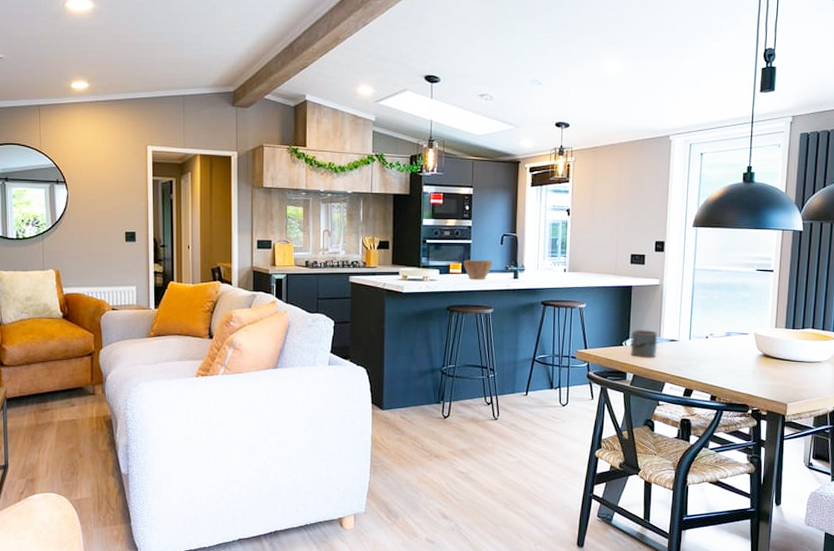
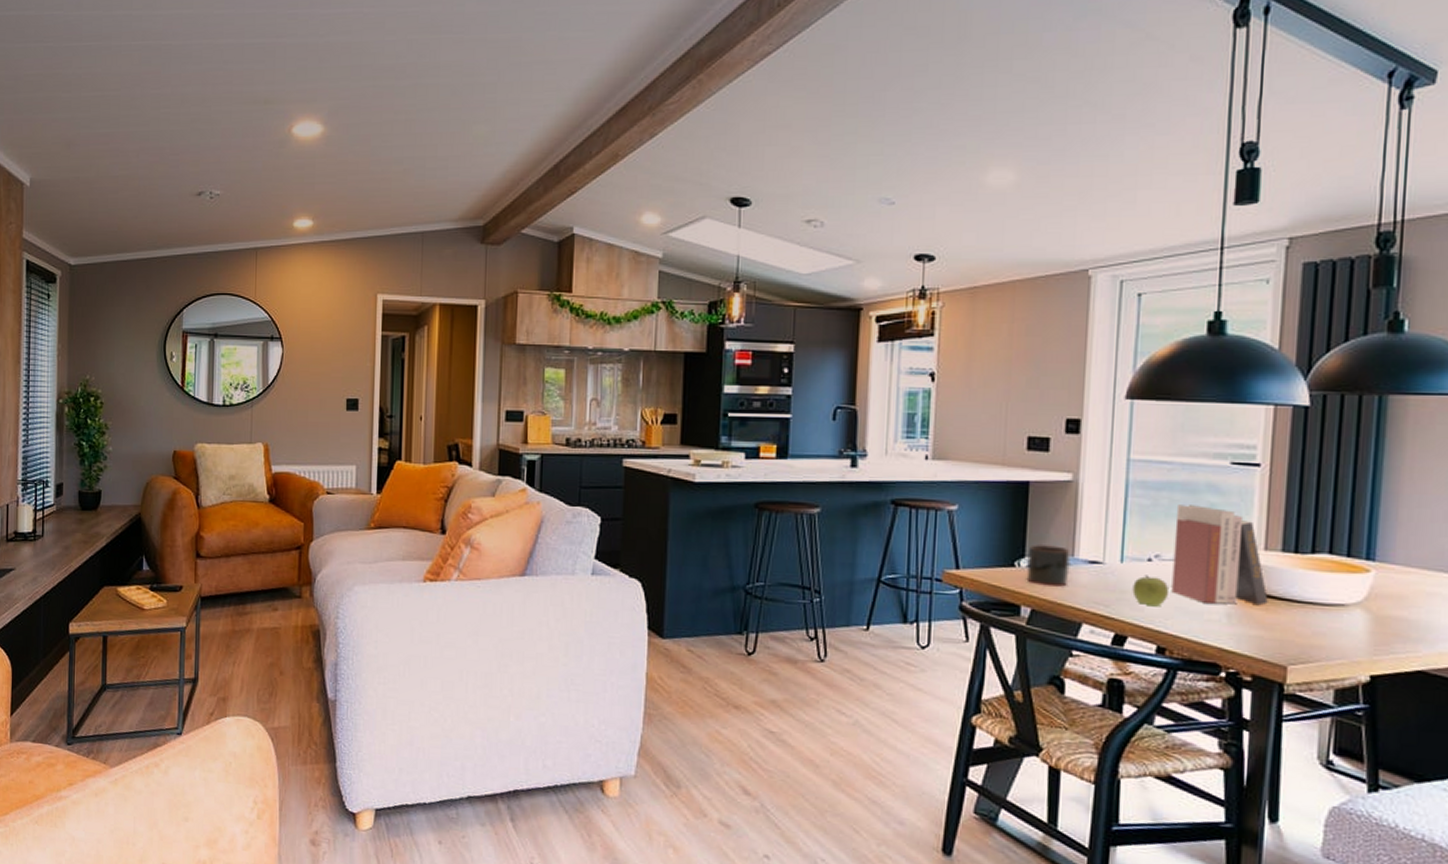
bowl: present [463,259,493,280] -> none [778,439,821,468]
fruit: none [696,347,718,369] -> present [1132,575,1168,607]
books: none [720,299,777,365] -> present [1171,505,1268,606]

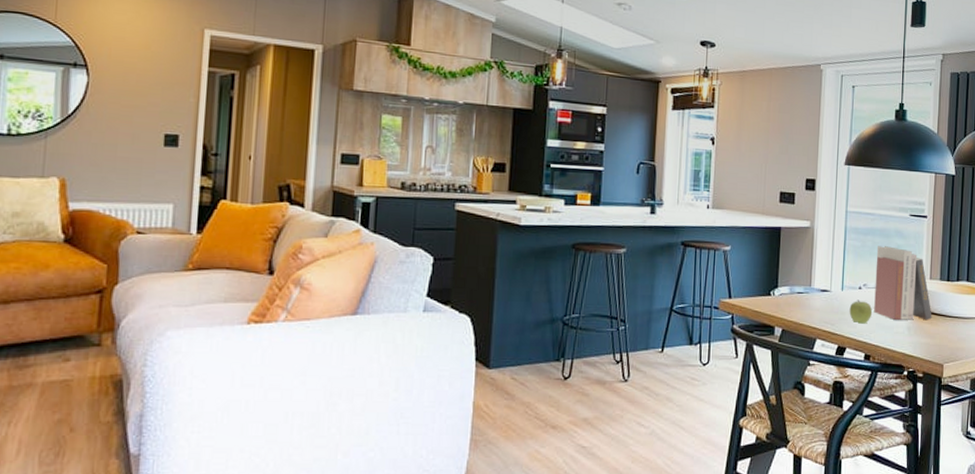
mug: present [1026,543,1071,587] -> none [779,276,809,311]

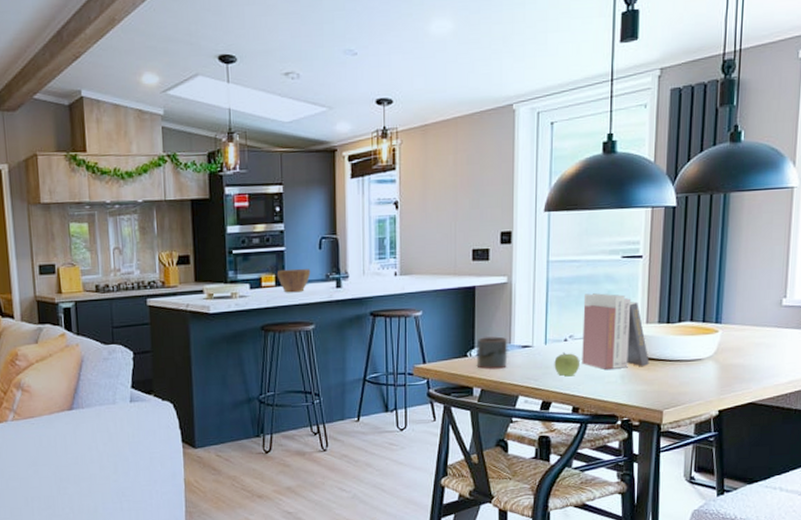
bowl: none [592,189,627,214] -> present [276,268,311,293]
mug: none [779,276,809,311] -> present [476,336,508,370]

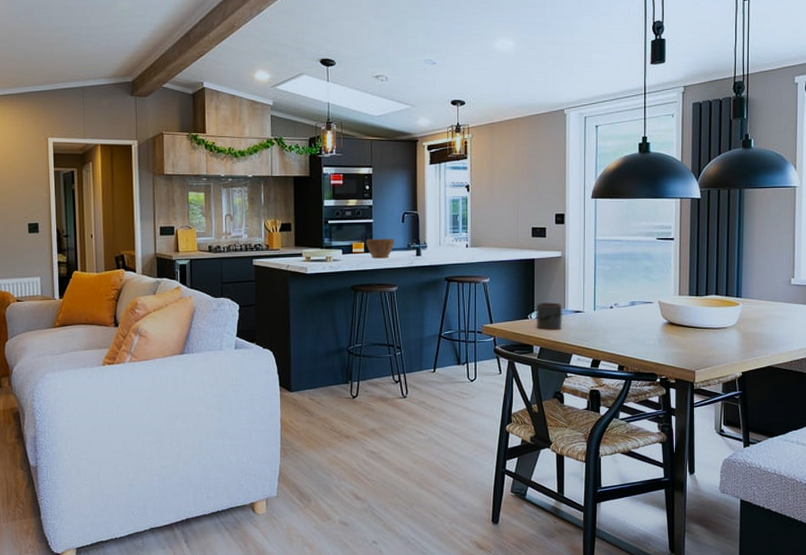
fruit: present [554,352,579,377] -> none [602,318,623,339]
books: present [582,293,649,369] -> none [625,268,682,334]

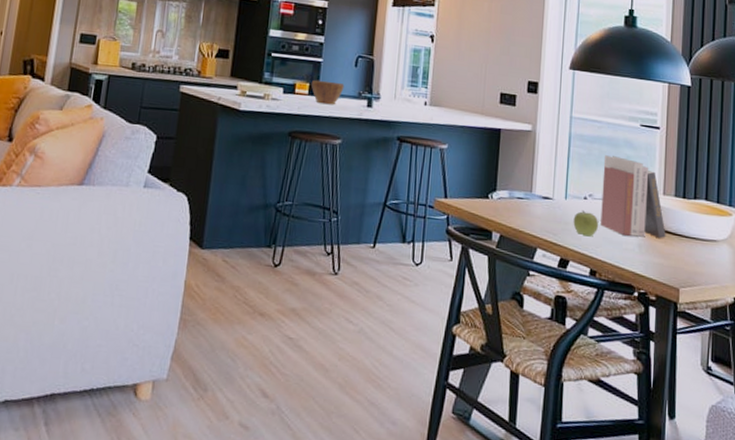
mug: present [536,301,563,331] -> none [497,180,530,217]
fruit: none [602,318,623,339] -> present [573,210,598,237]
books: none [625,268,682,334] -> present [600,155,666,239]

